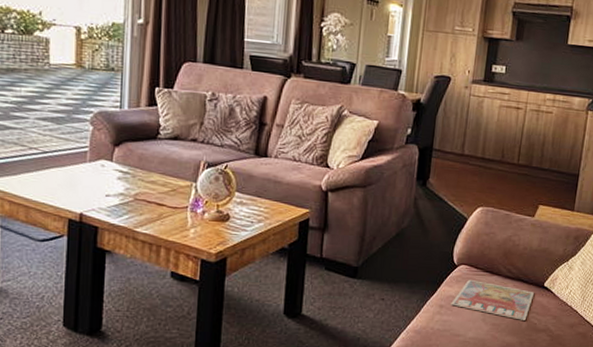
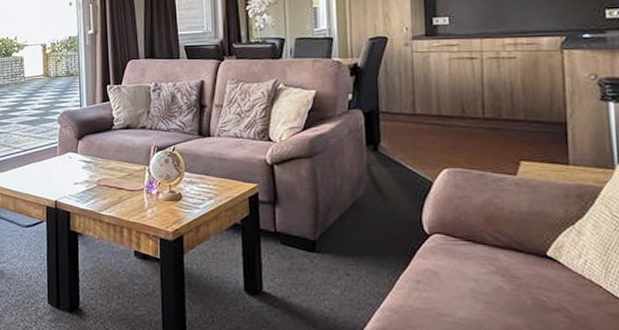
magazine: present [451,279,535,320] -> none [429,250,536,298]

